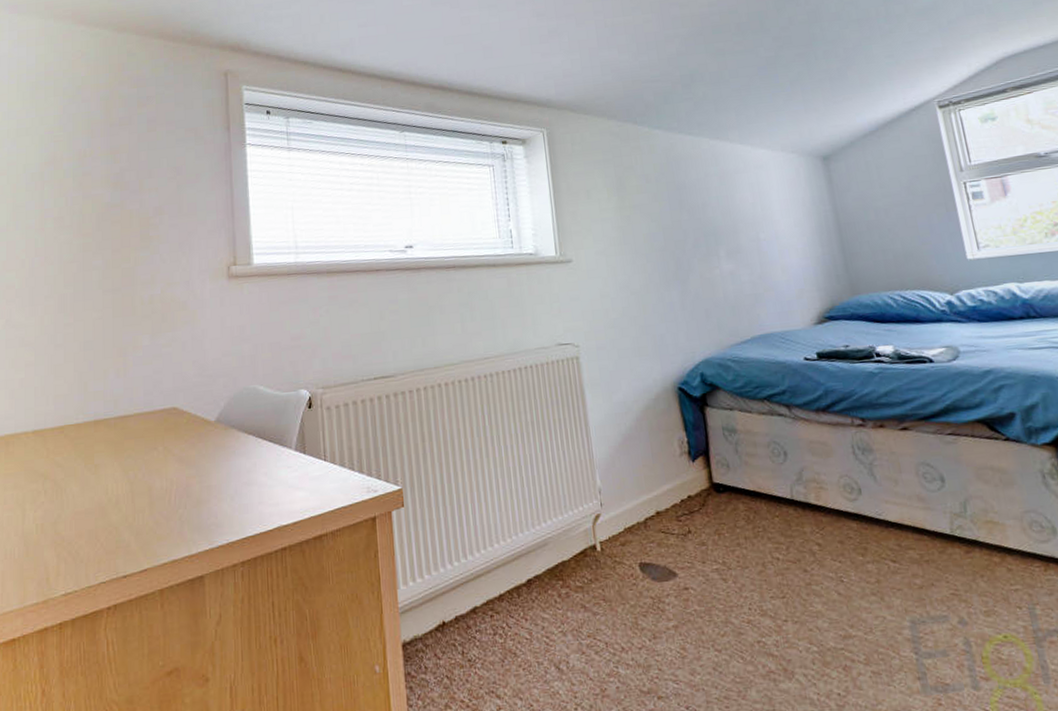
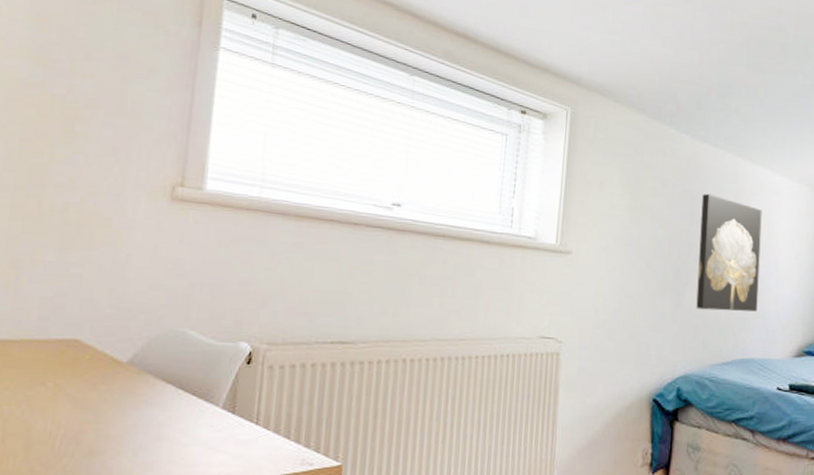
wall art: none [687,180,767,293] -> present [696,193,762,312]

